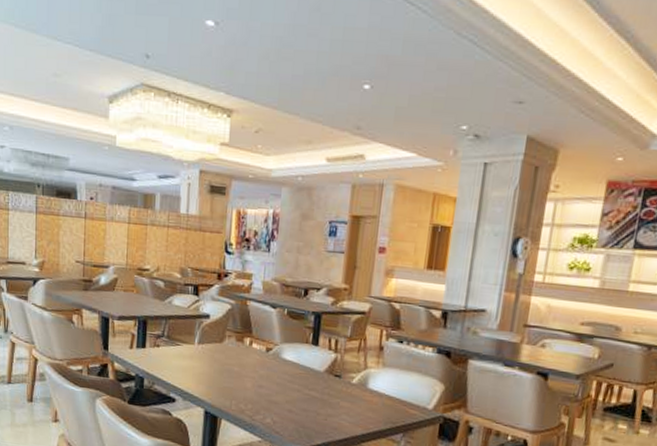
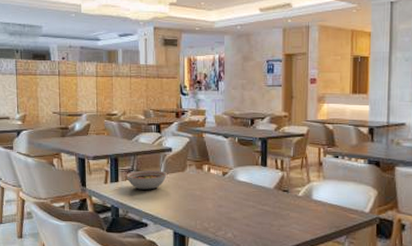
bowl: none [155,337,202,361] -> present [126,170,167,190]

